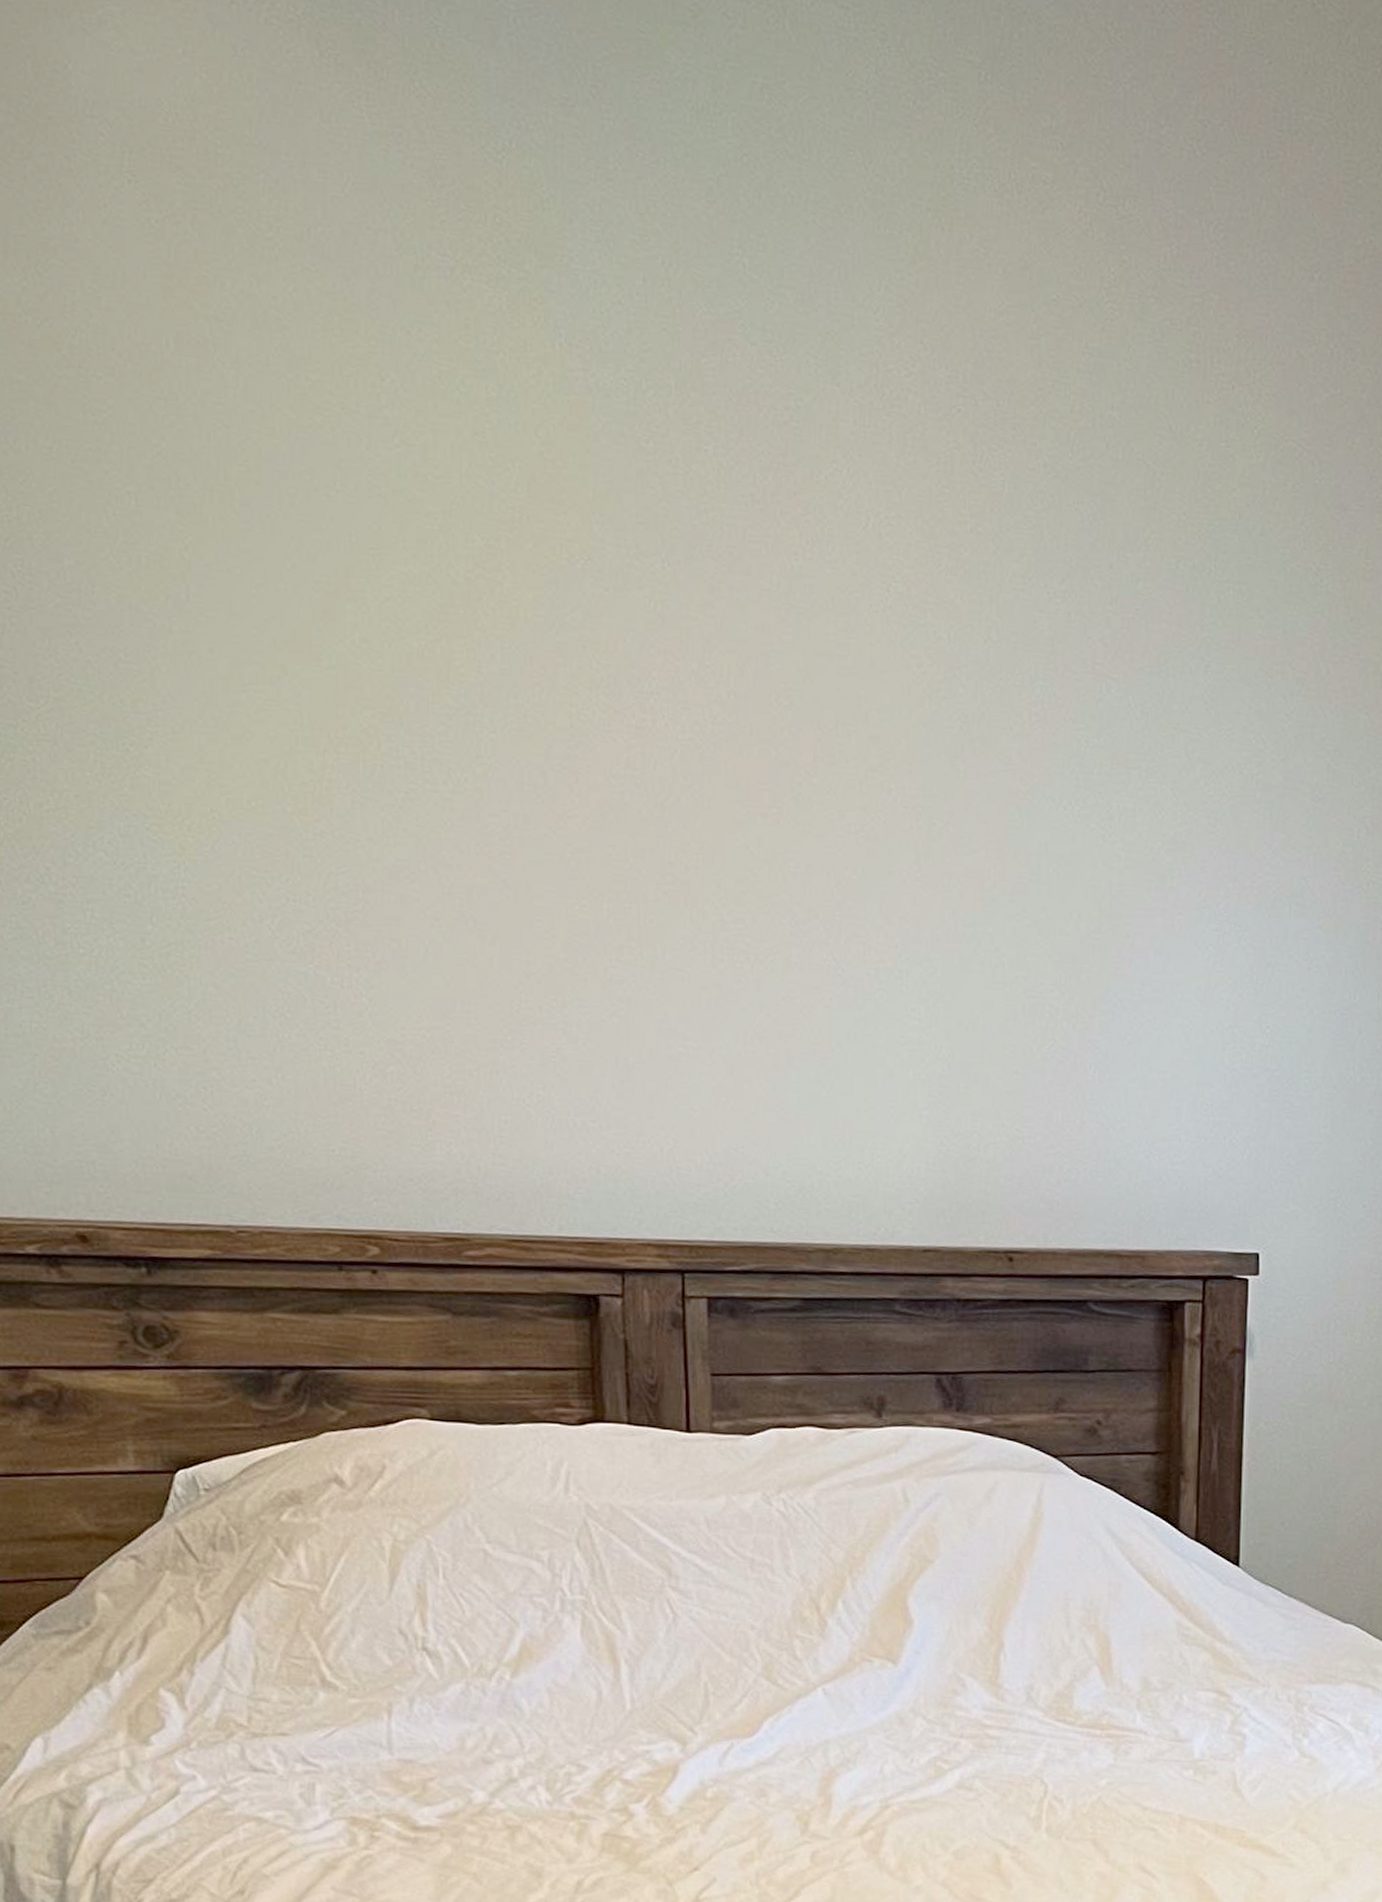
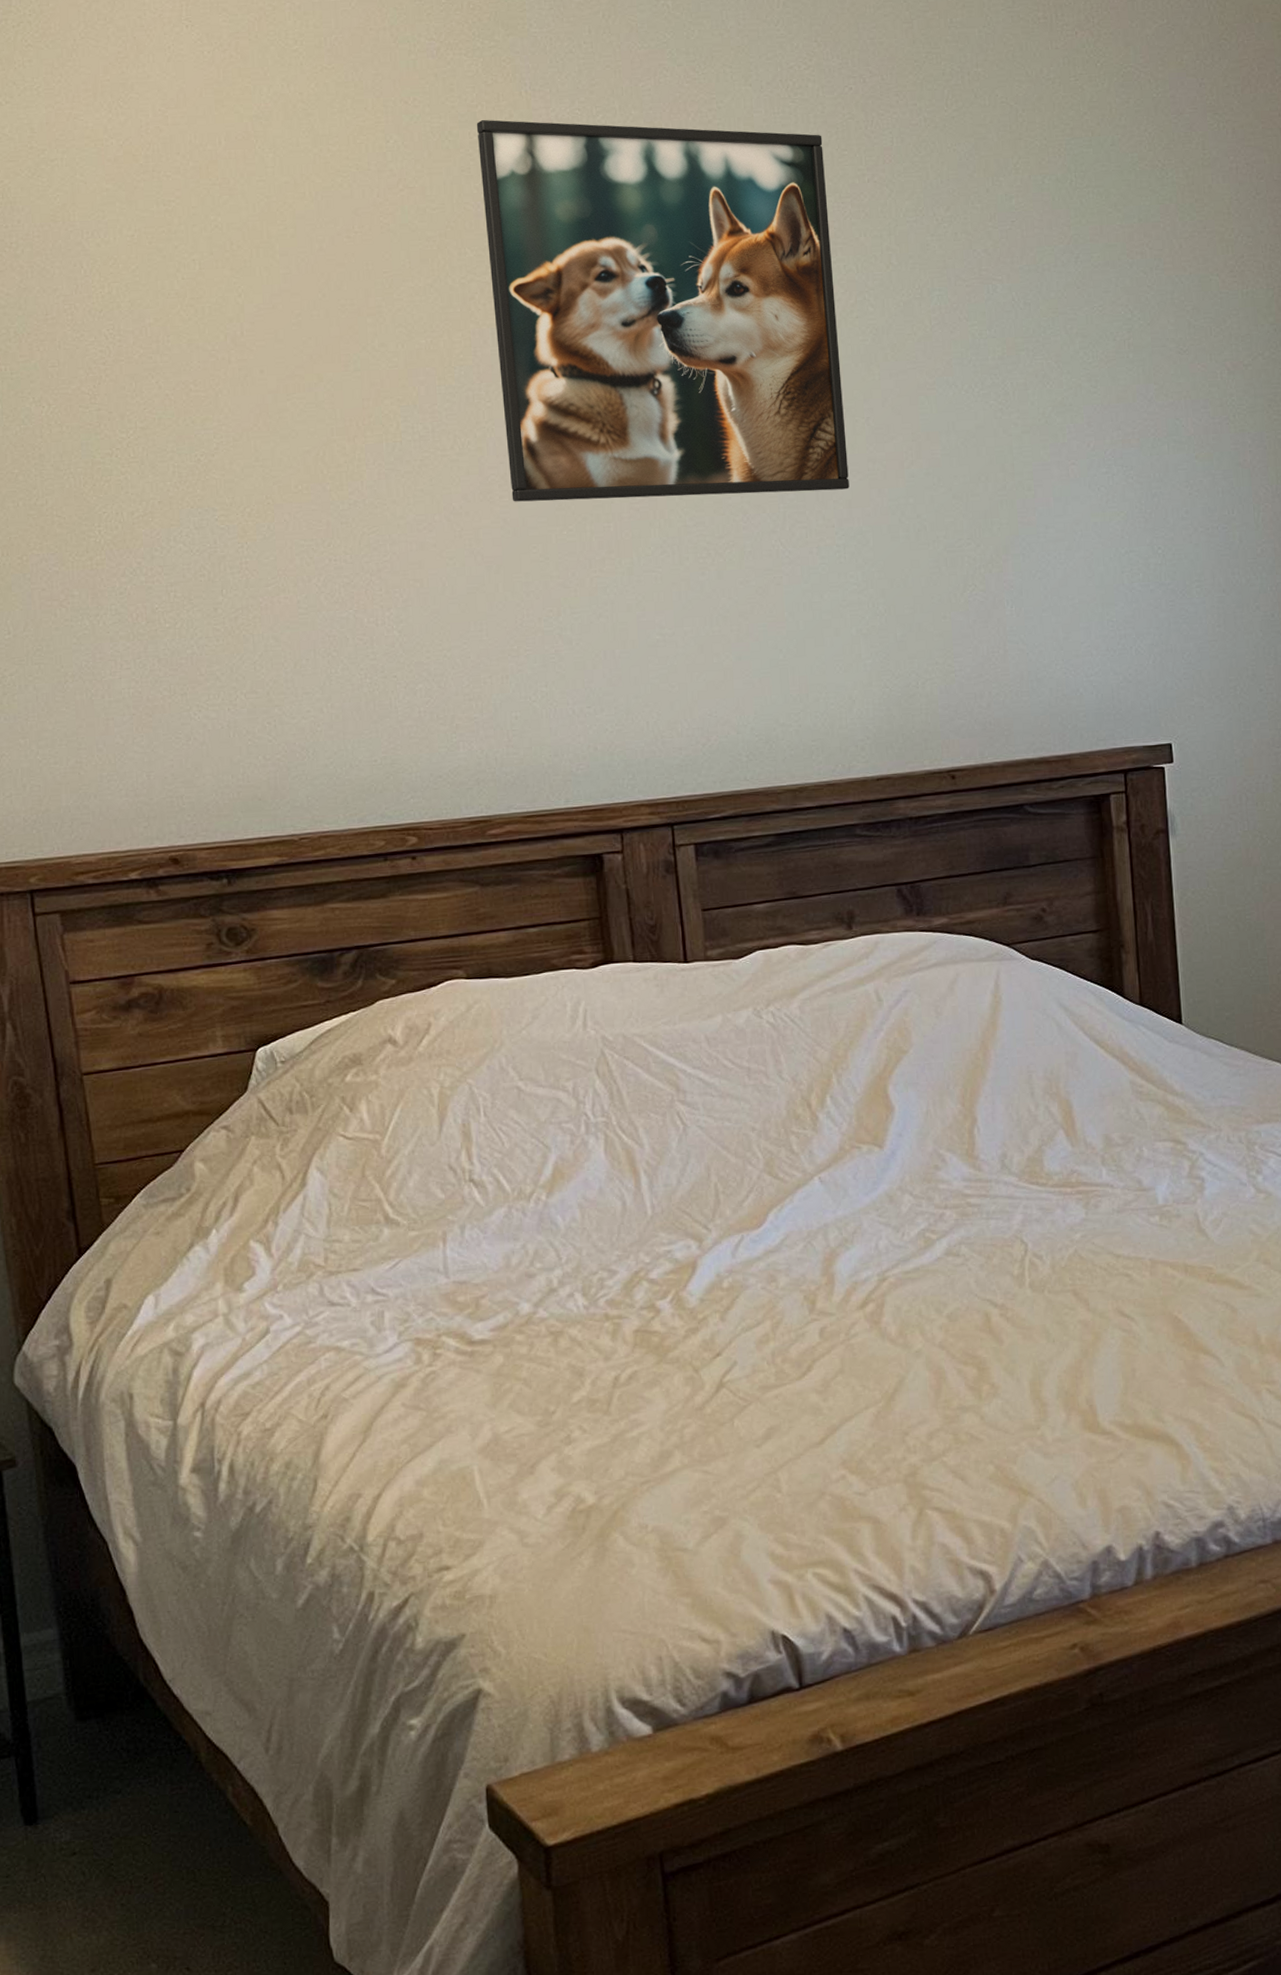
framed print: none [495,371,920,905] -> present [476,119,850,502]

